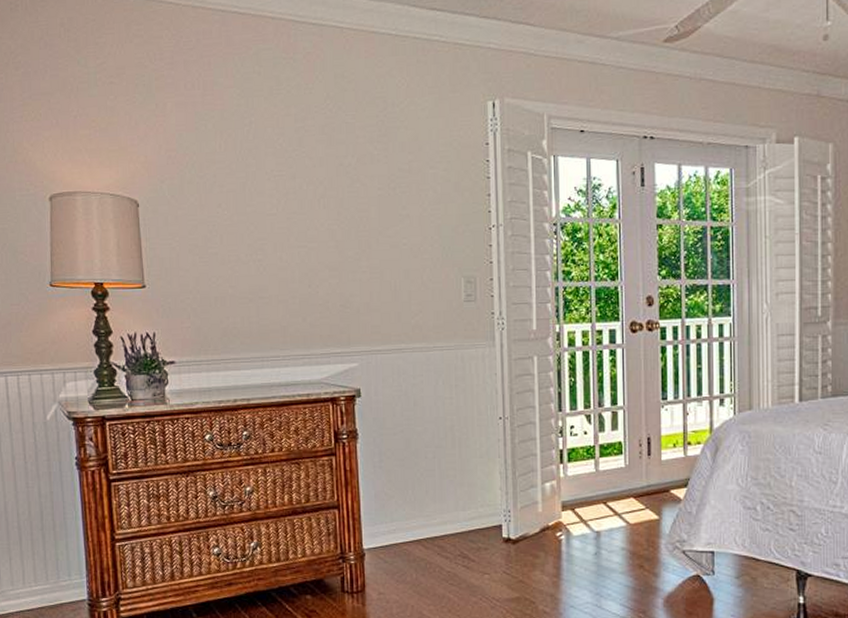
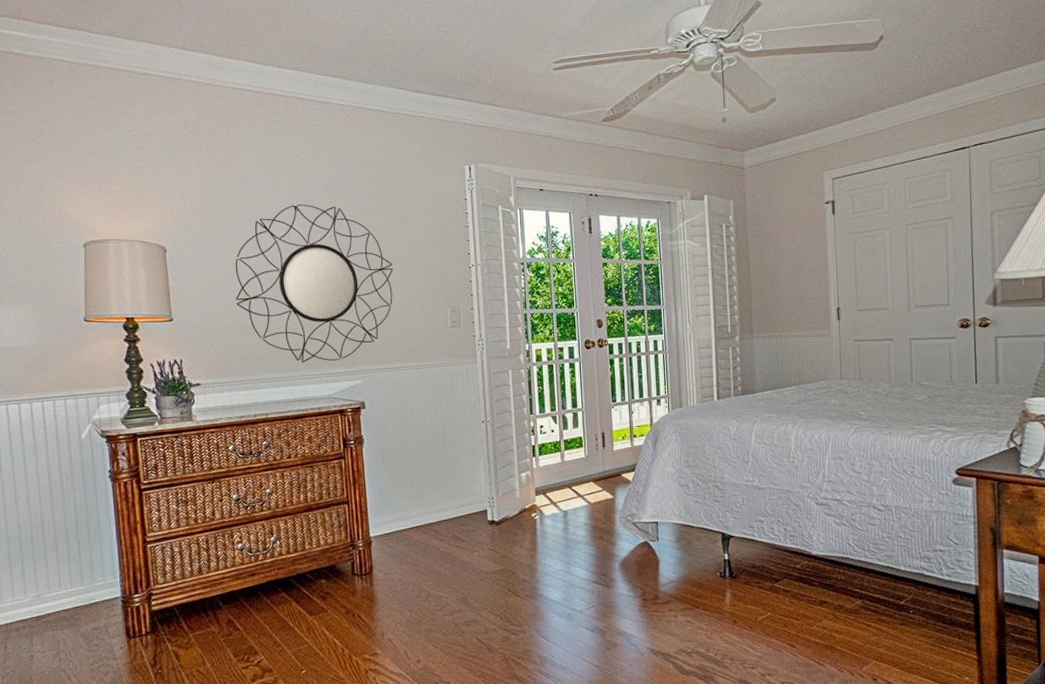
home mirror: none [215,150,398,341] -> present [235,204,394,363]

